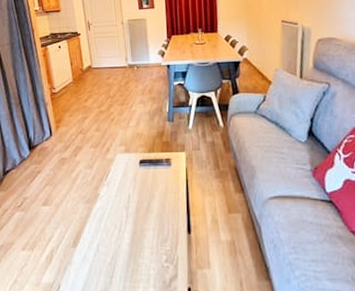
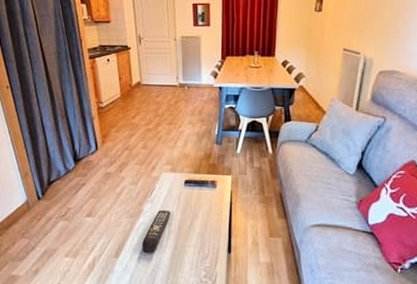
remote control: none [100,193,127,239] -> present [142,210,171,253]

